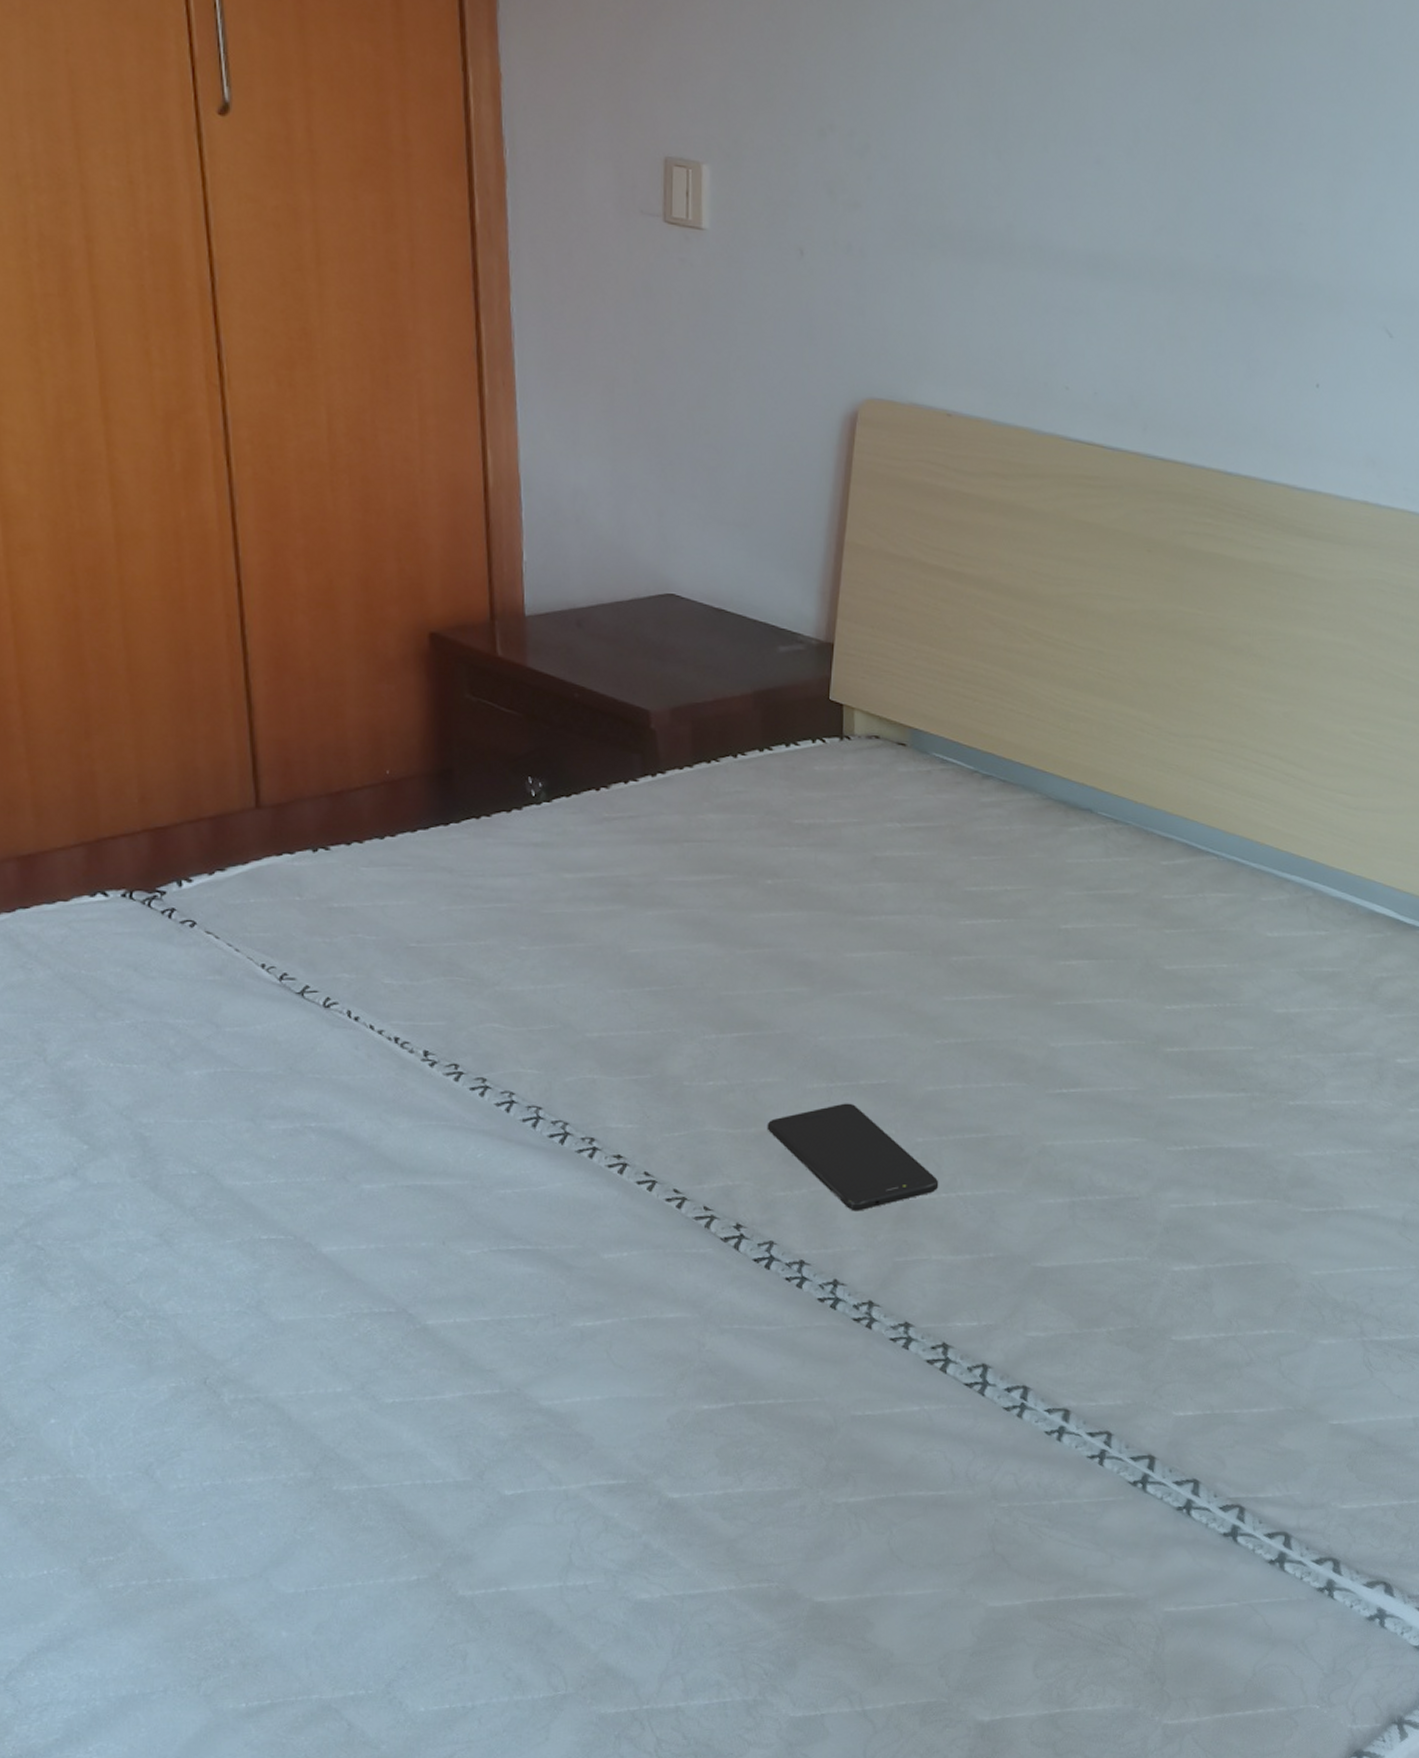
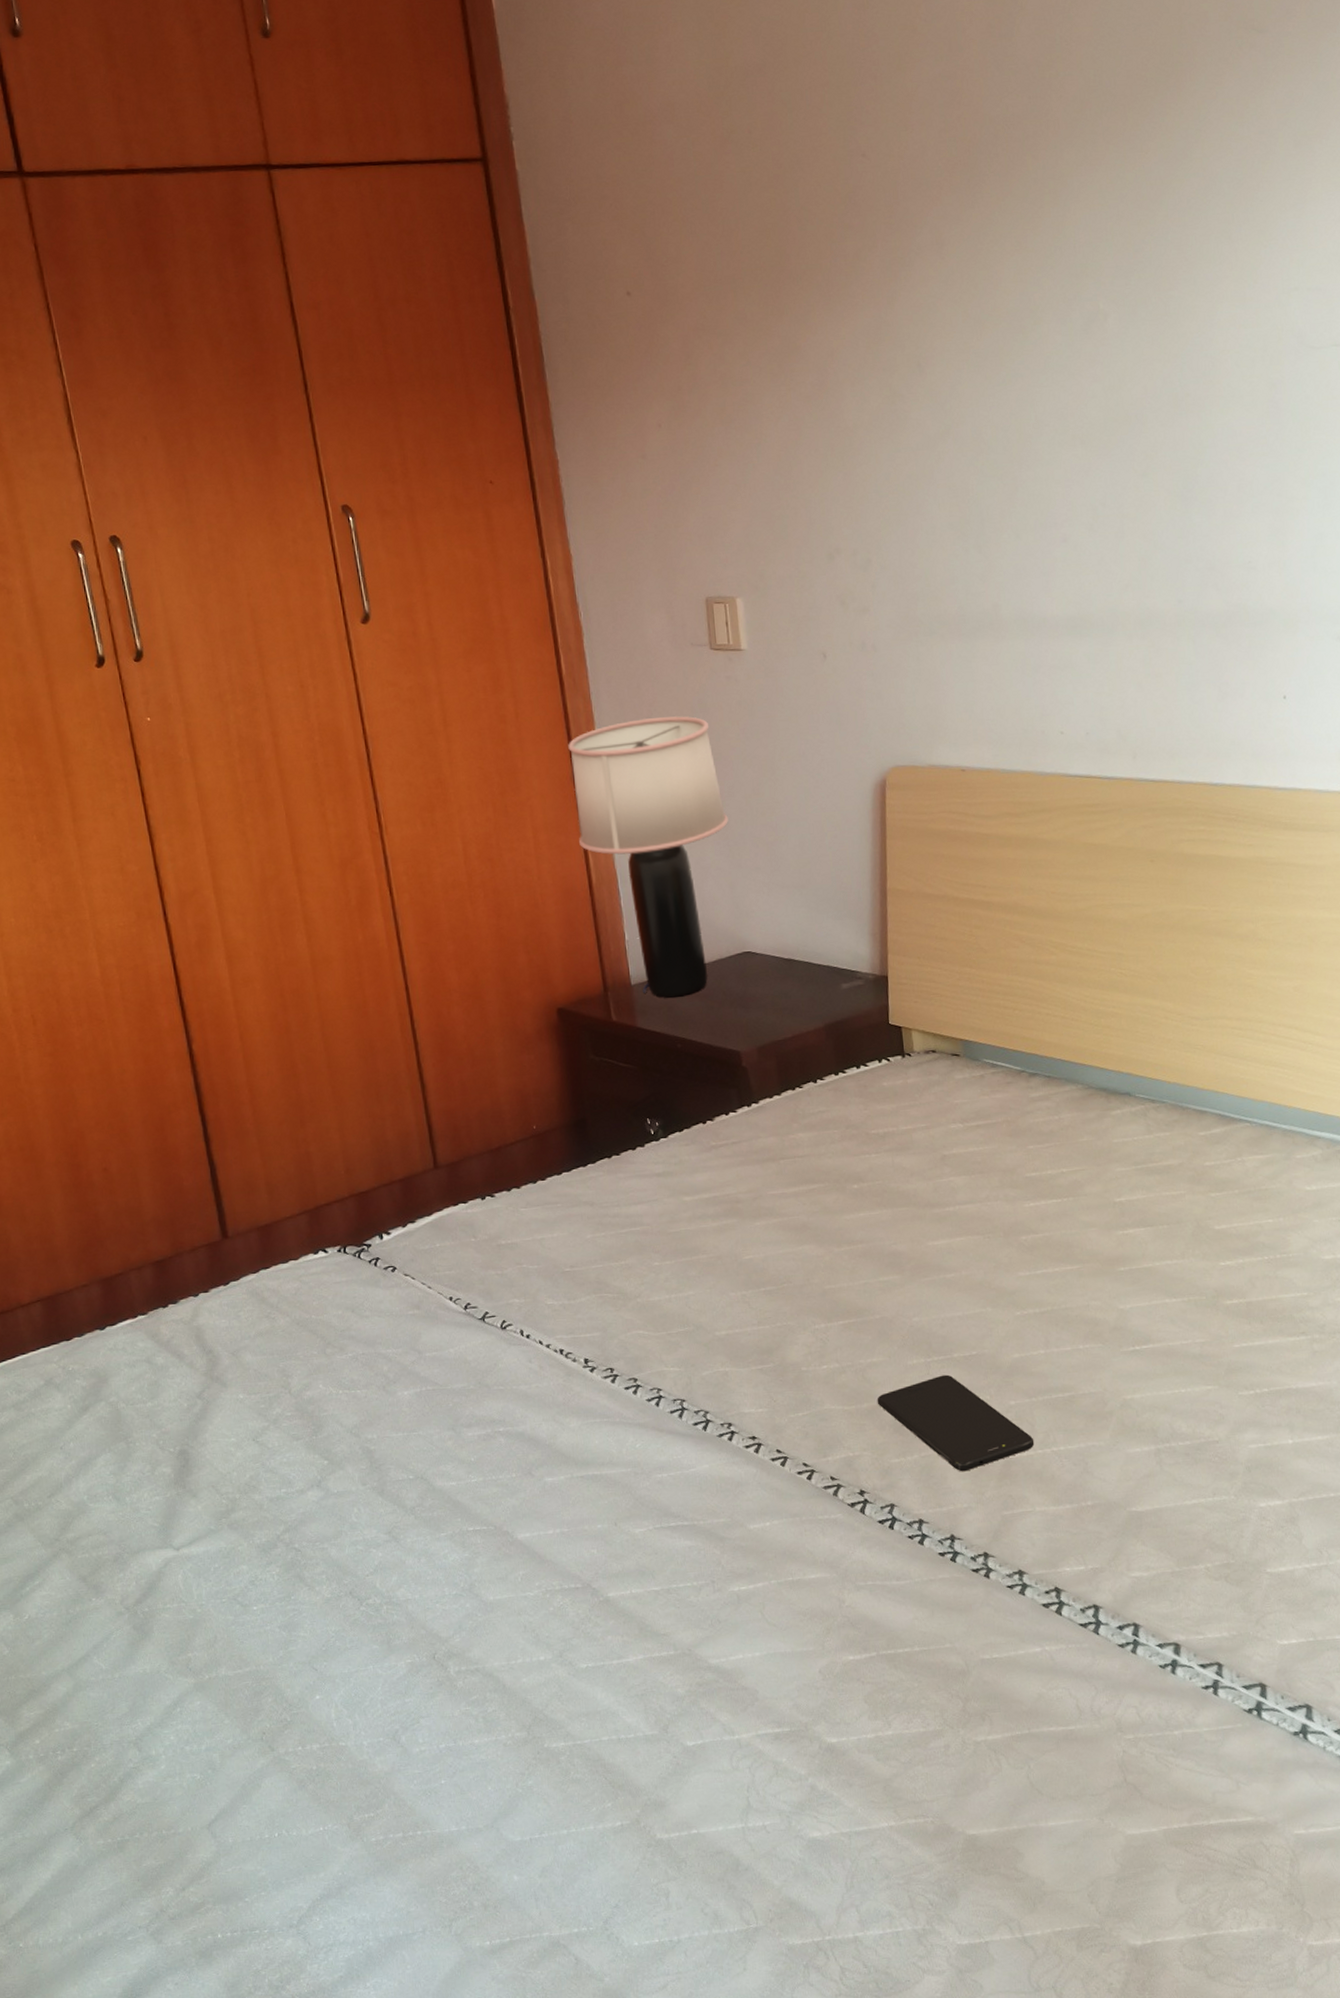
table lamp: none [474,293,664,637] -> present [568,715,728,998]

